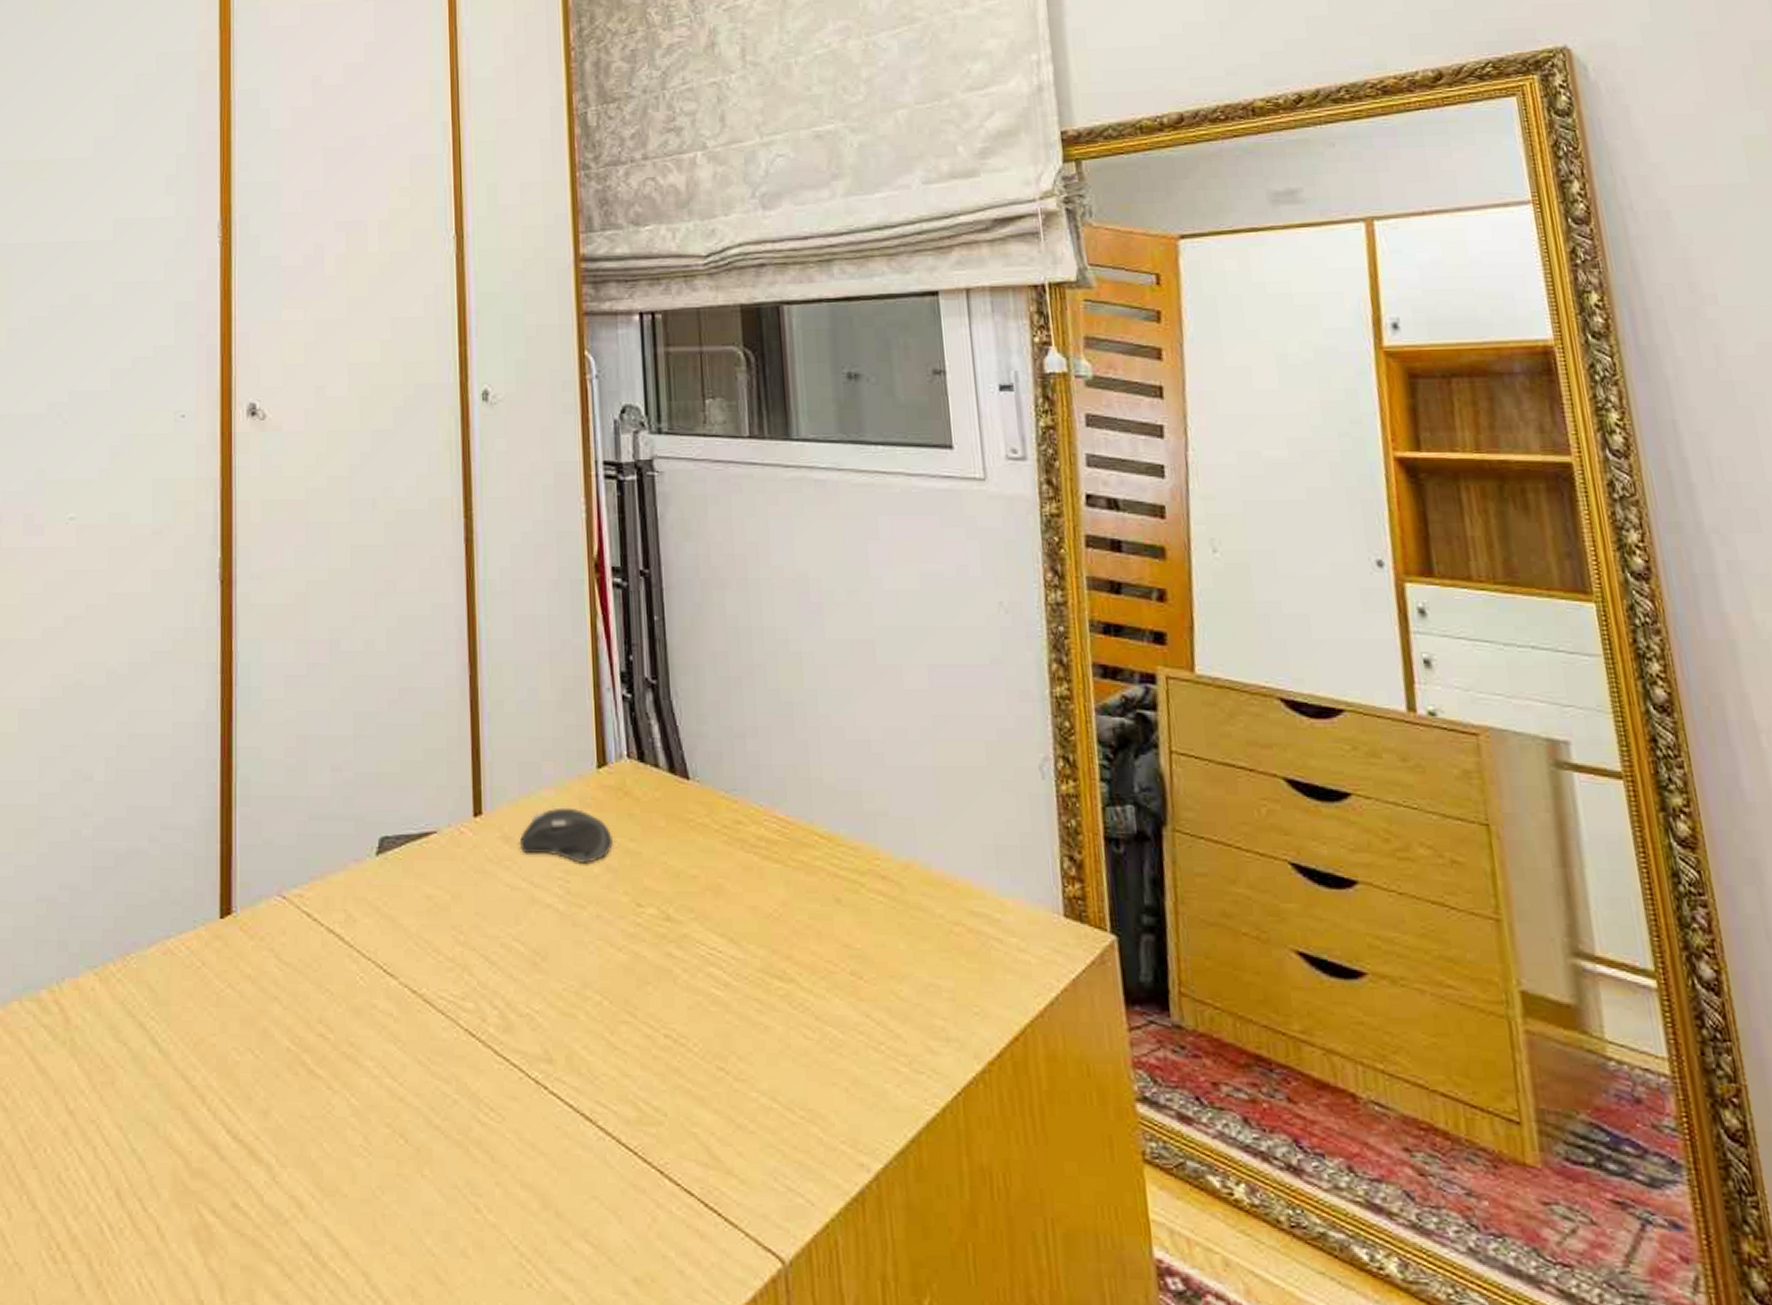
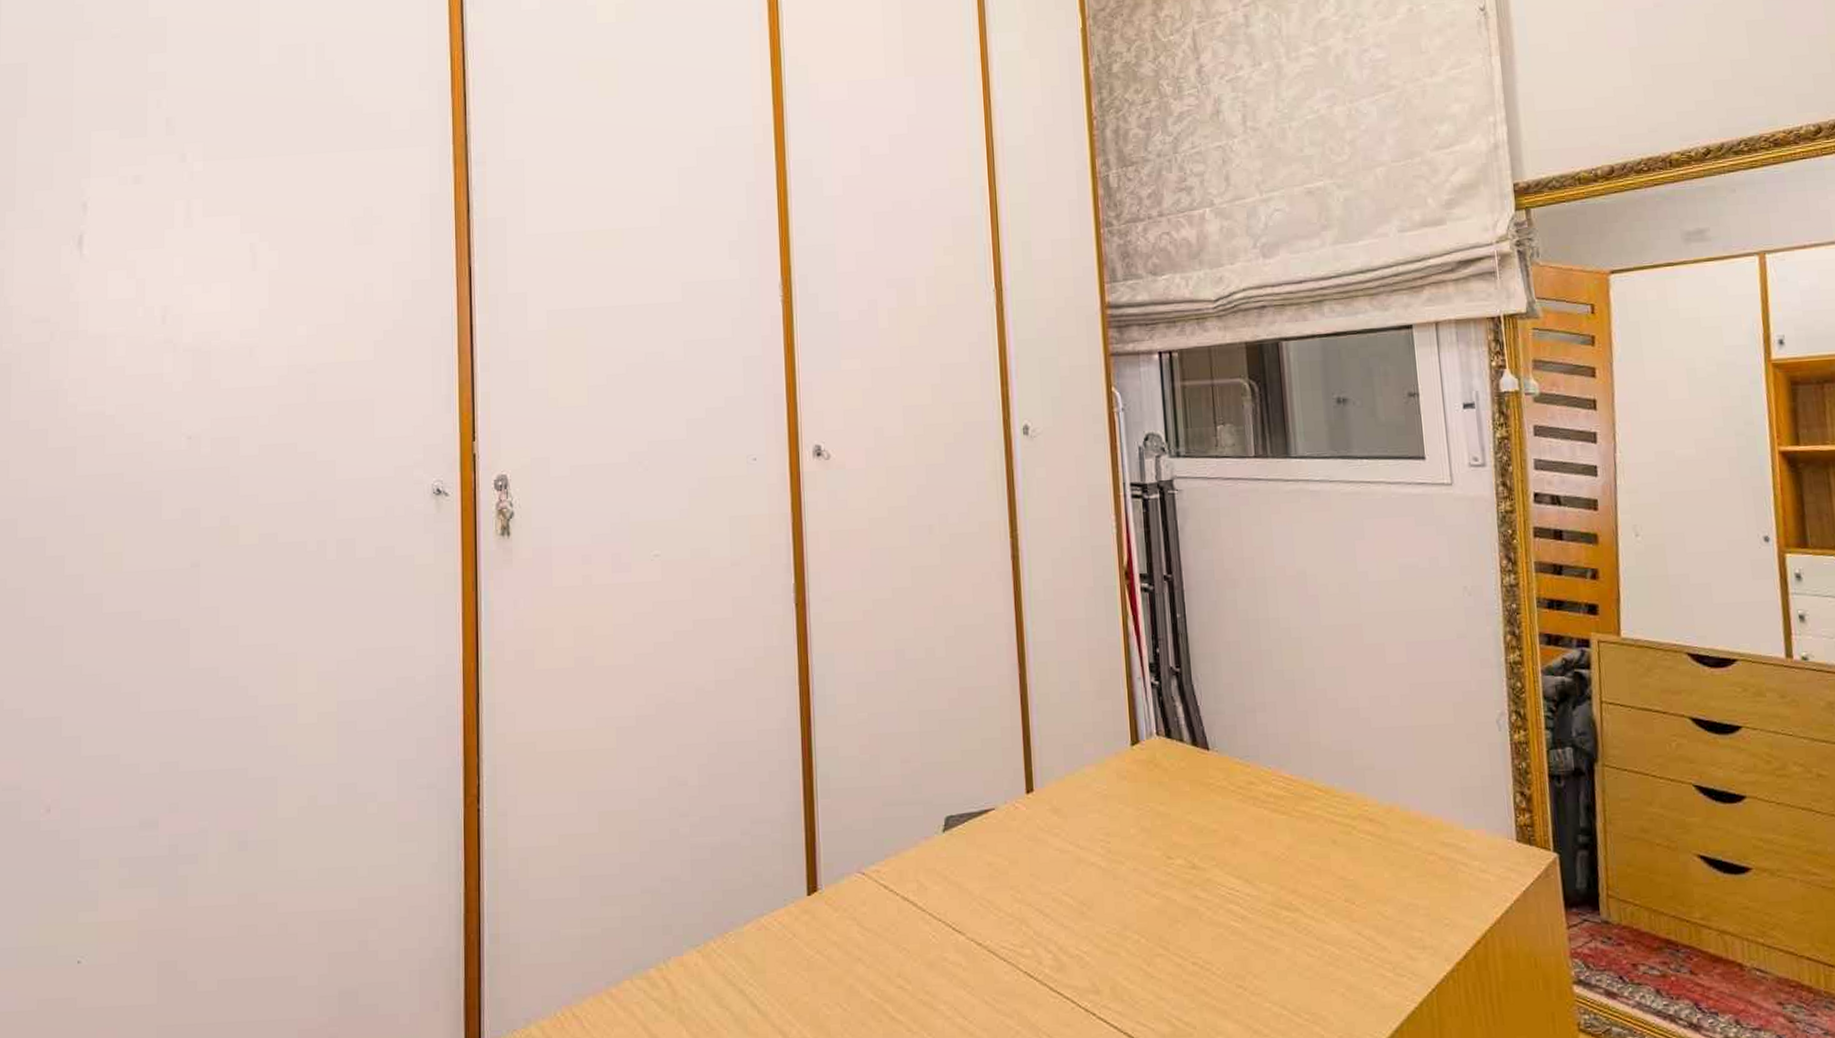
computer mouse: present [519,807,613,863] -> none [1066,780,1146,826]

